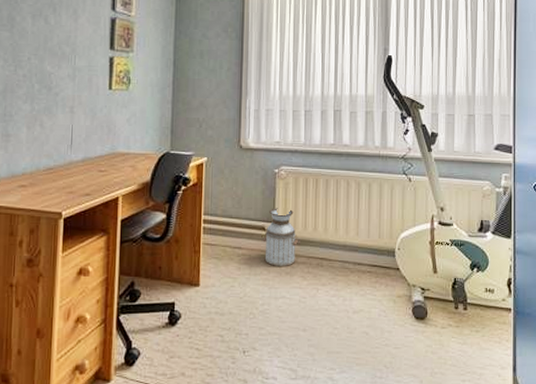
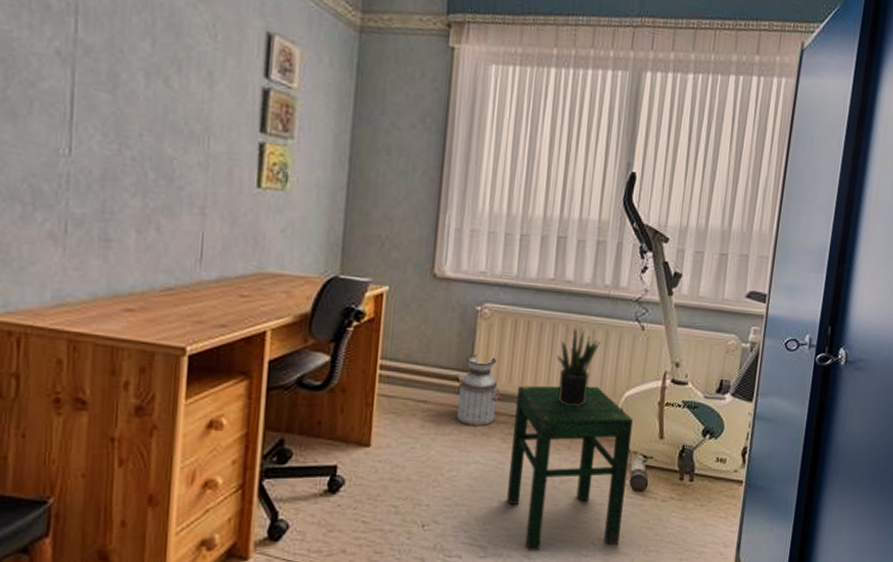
stool: none [310,230,409,374] -> present [507,385,633,552]
potted plant: none [341,182,376,248] -> present [556,327,600,407]

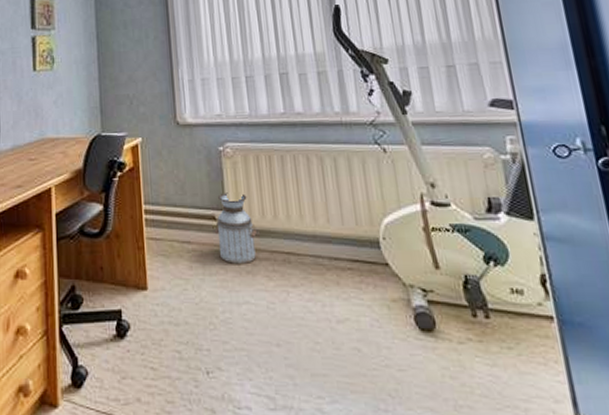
stool: present [507,385,633,552] -> none [271,215,420,404]
potted plant: present [556,327,600,407] -> none [303,157,345,239]

